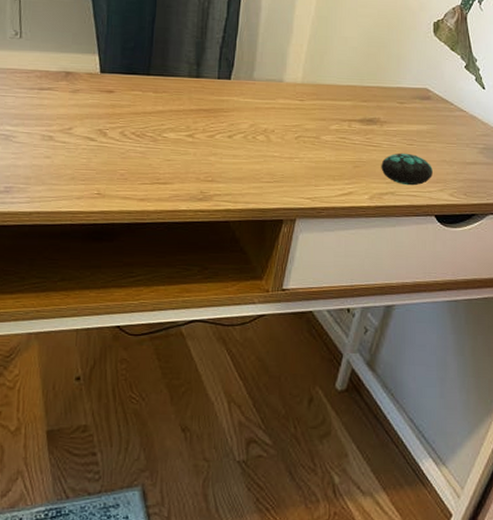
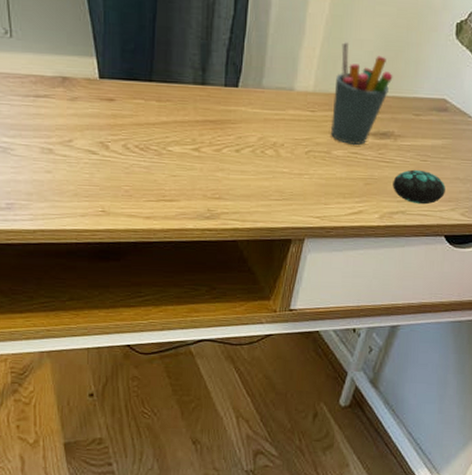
pen holder: none [320,39,377,131] -> present [331,42,393,146]

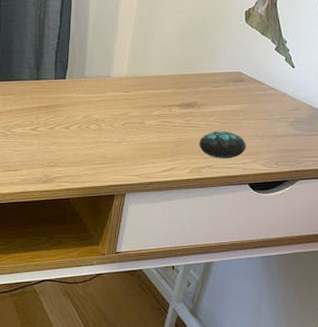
pen holder: present [331,42,393,146] -> none [143,36,193,116]

